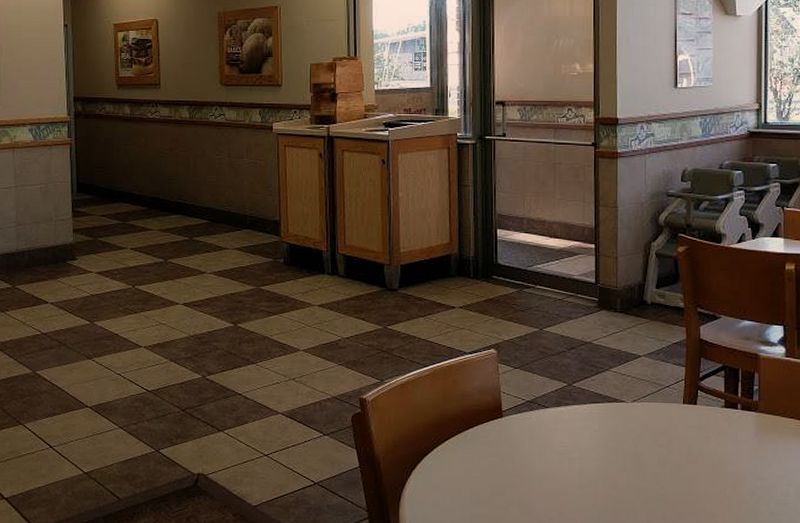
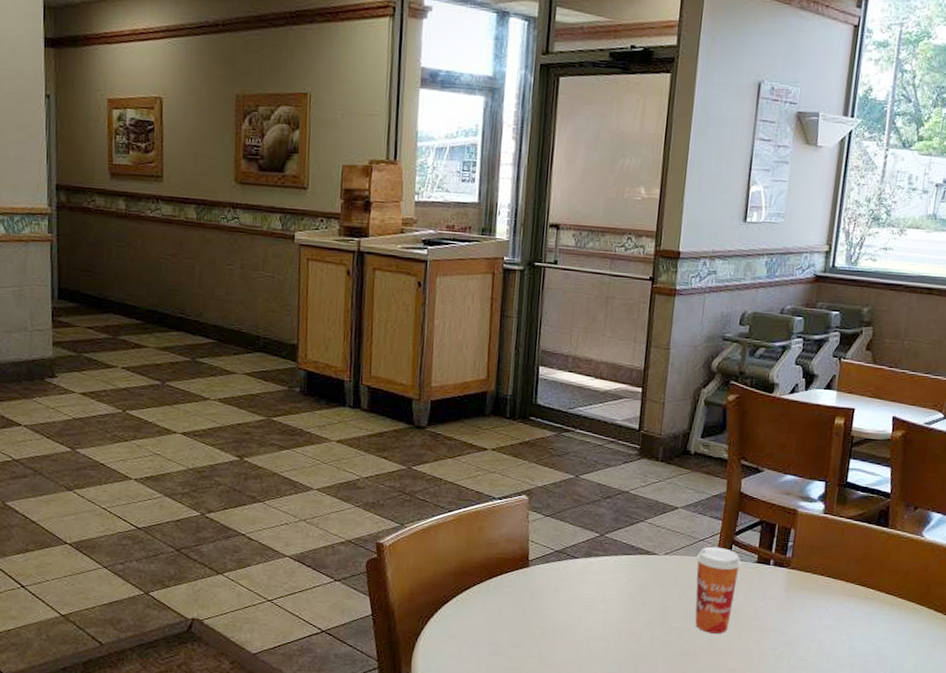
paper cup: none [663,392,710,479] -> present [695,546,743,634]

